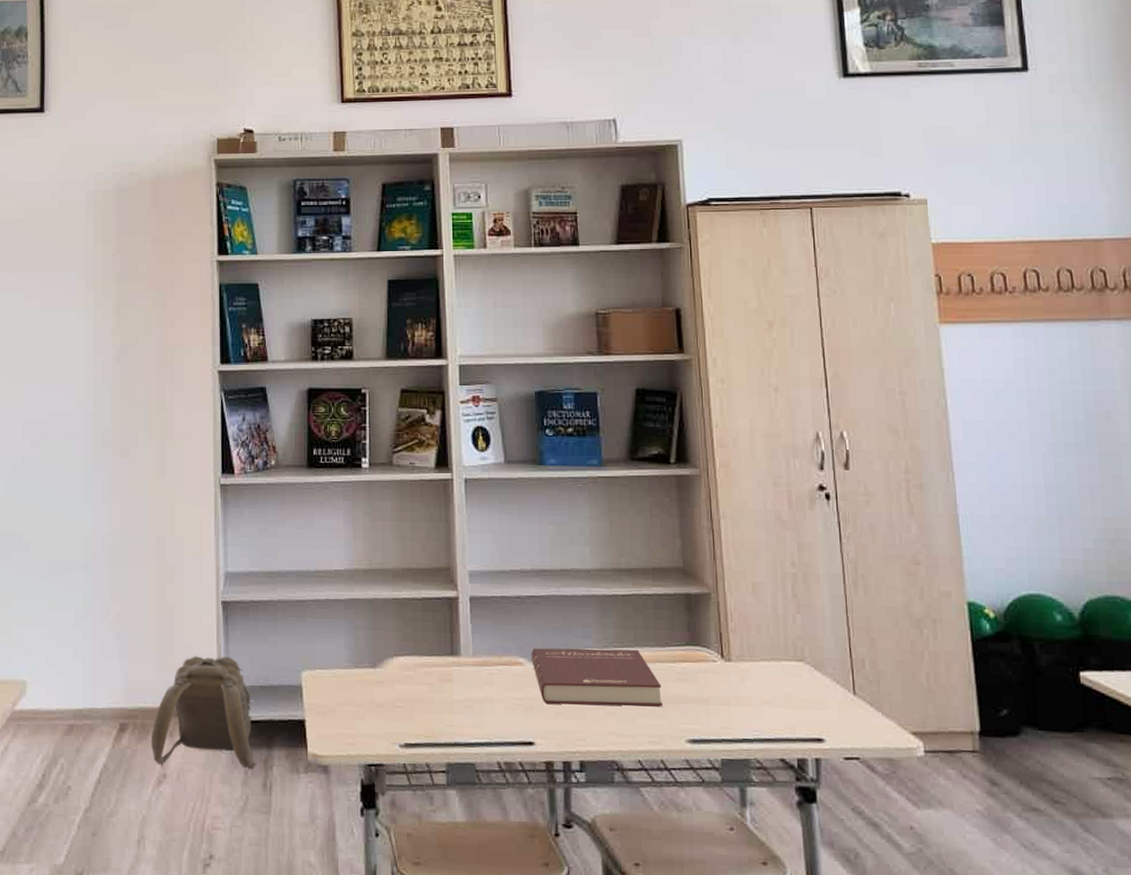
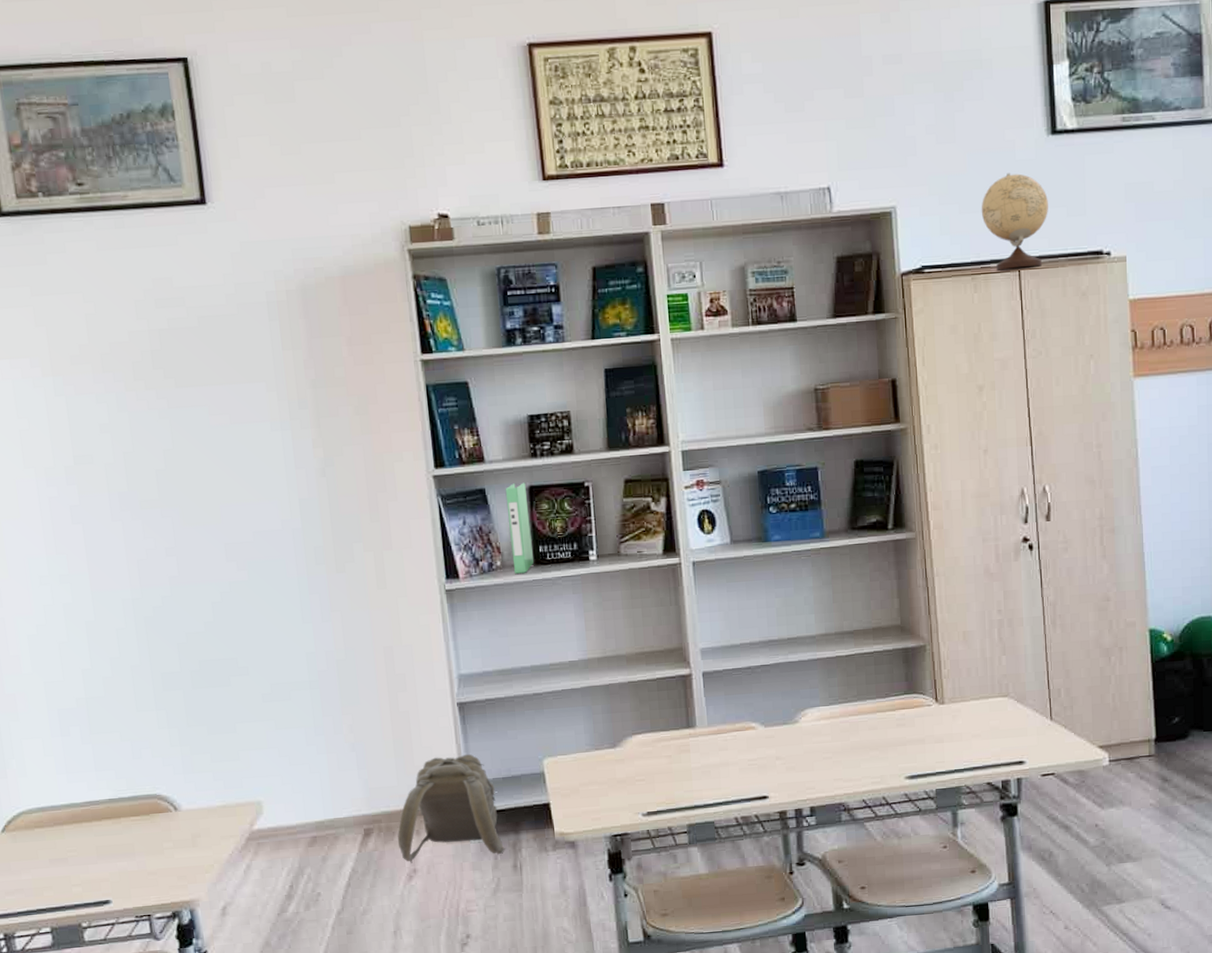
binder: none [285,384,307,475] -> present [505,482,534,574]
book: present [531,648,662,707] -> none [762,702,883,761]
globe: none [770,112,841,208] -> present [981,173,1048,272]

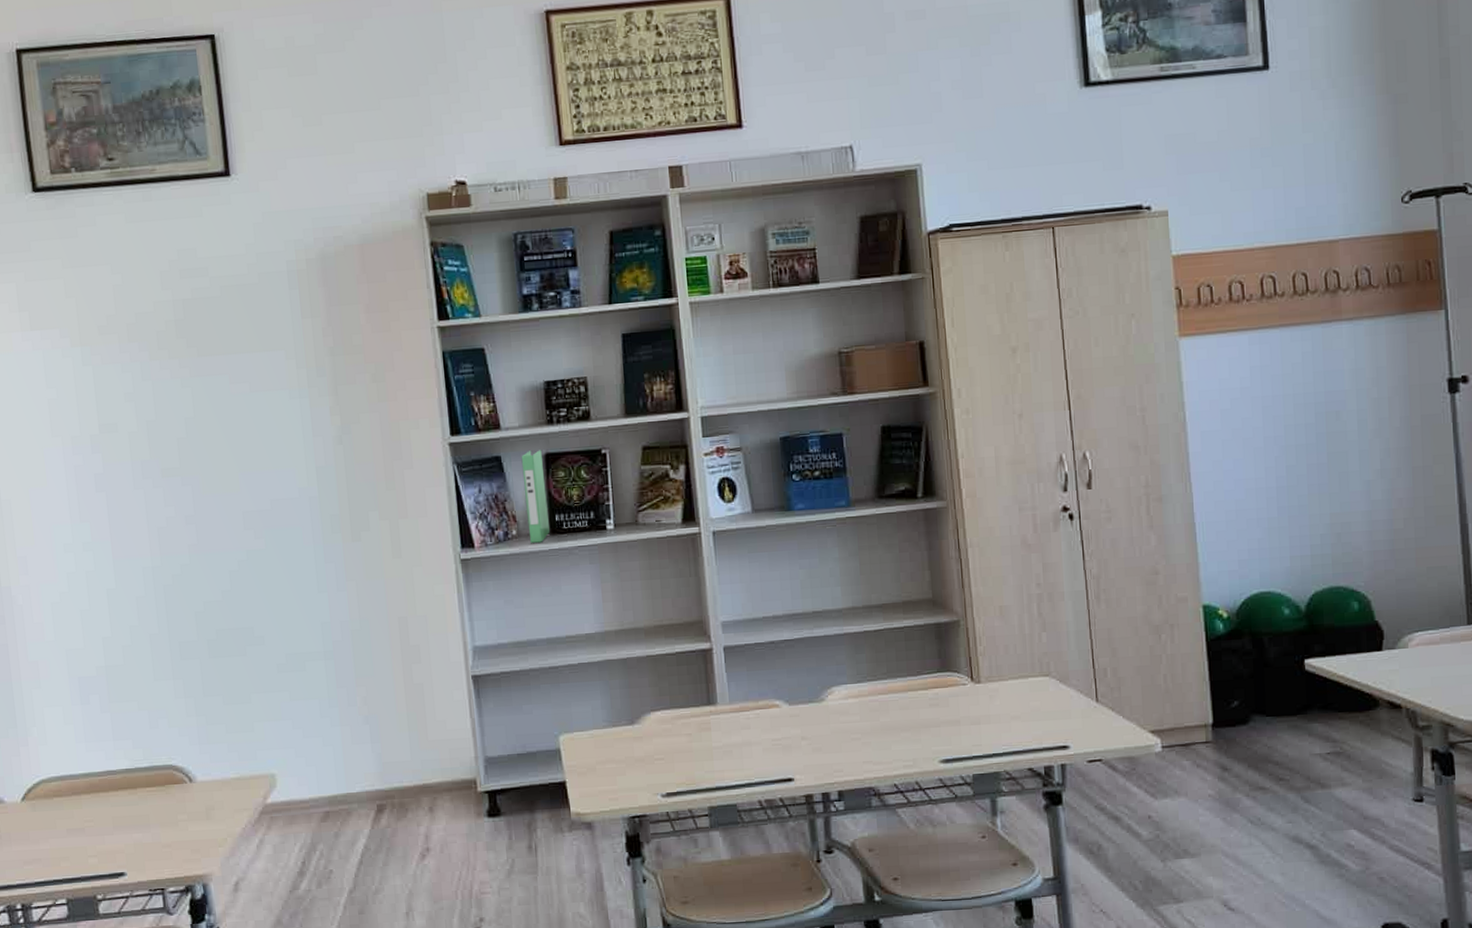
backpack: present [397,753,506,864] -> none [410,728,521,843]
globe: present [981,173,1048,272] -> none [1011,127,1083,229]

